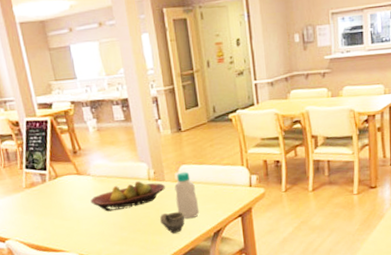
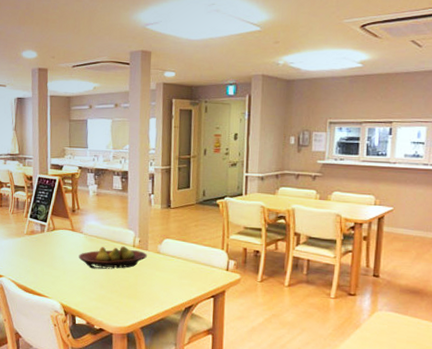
cup: present [160,211,185,234] -> none [137,279,161,301]
bottle: present [174,171,200,219] -> none [154,245,175,290]

